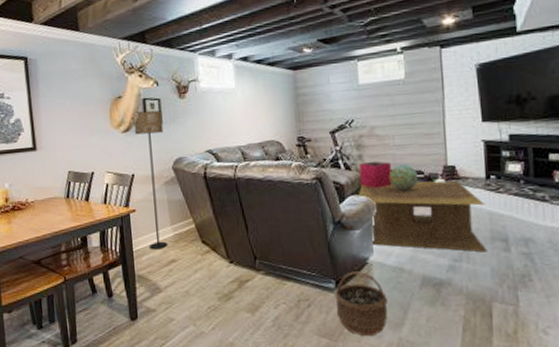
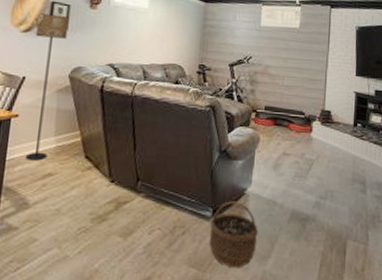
coffee table: present [358,181,488,252] -> none [245,118,350,192]
storage bin: present [359,161,392,188] -> none [250,97,278,123]
decorative globe: present [388,164,419,191] -> none [274,103,300,128]

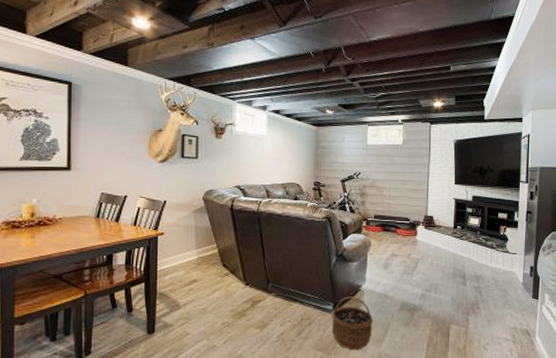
floor lamp: present [25,13,70,161] -> none [171,145,199,270]

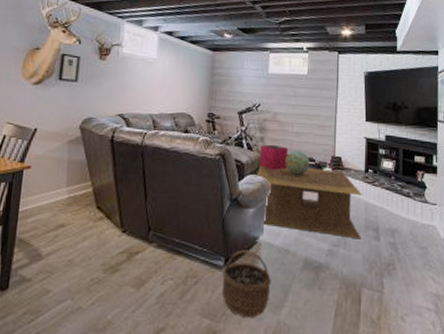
coffee table: none [358,226,451,285] -> present [255,165,362,240]
storage bin: none [361,207,385,229] -> present [260,144,288,170]
decorative globe: none [383,212,405,233] -> present [284,150,310,175]

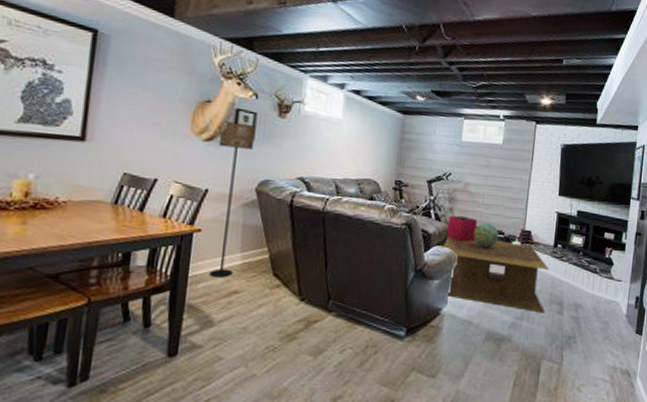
floor lamp: none [37,65,79,212] -> present [209,121,256,278]
wicker basket: present [221,250,271,318] -> none [402,321,453,387]

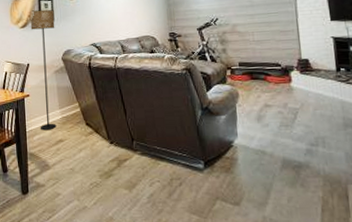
coffee table: present [442,236,549,313] -> none [223,72,341,138]
storage bin: present [447,215,477,242] -> none [224,54,253,78]
decorative globe: present [473,223,499,248] -> none [249,57,276,81]

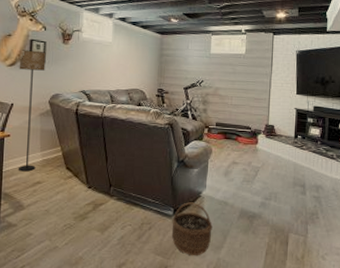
wicker basket: none [203,153,252,215] -> present [171,202,213,256]

